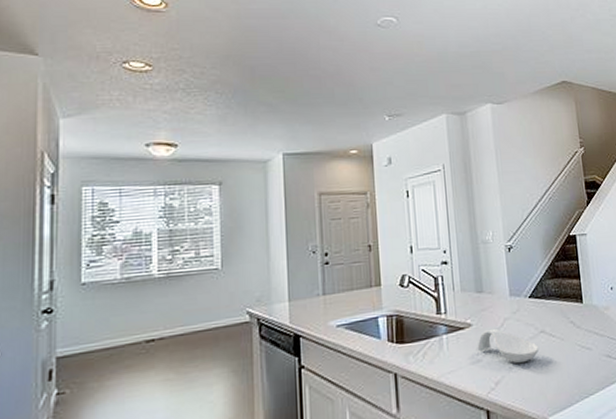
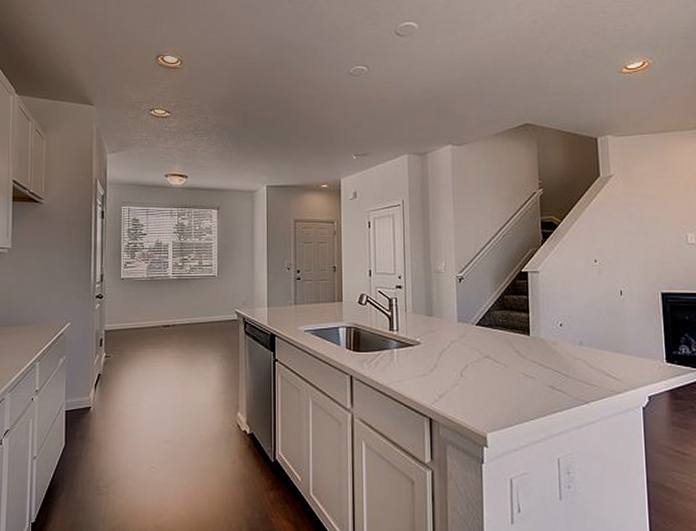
spoon rest: present [477,328,540,364] -> none [424,348,483,383]

